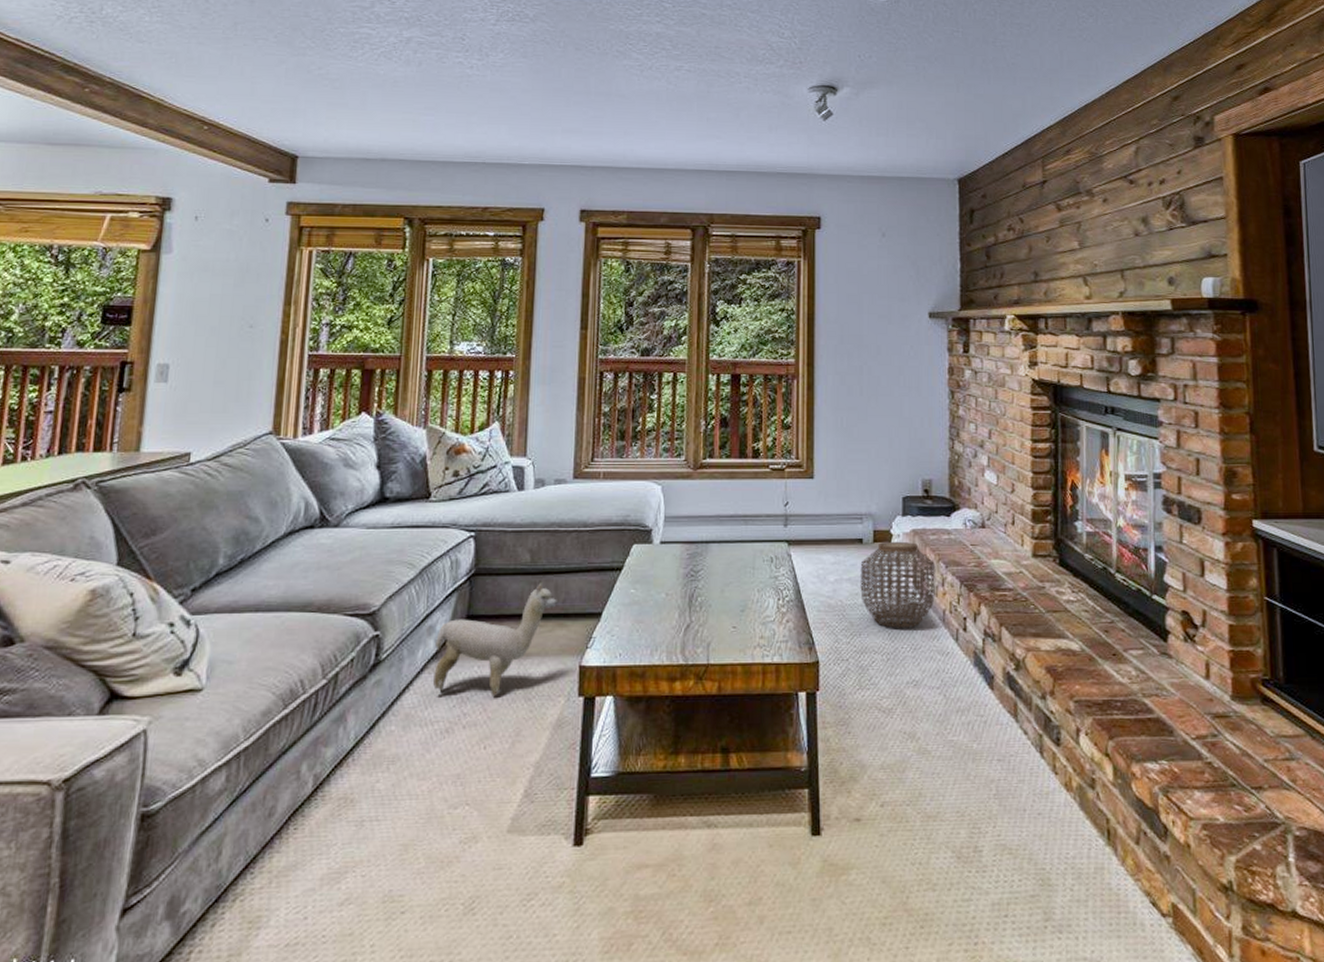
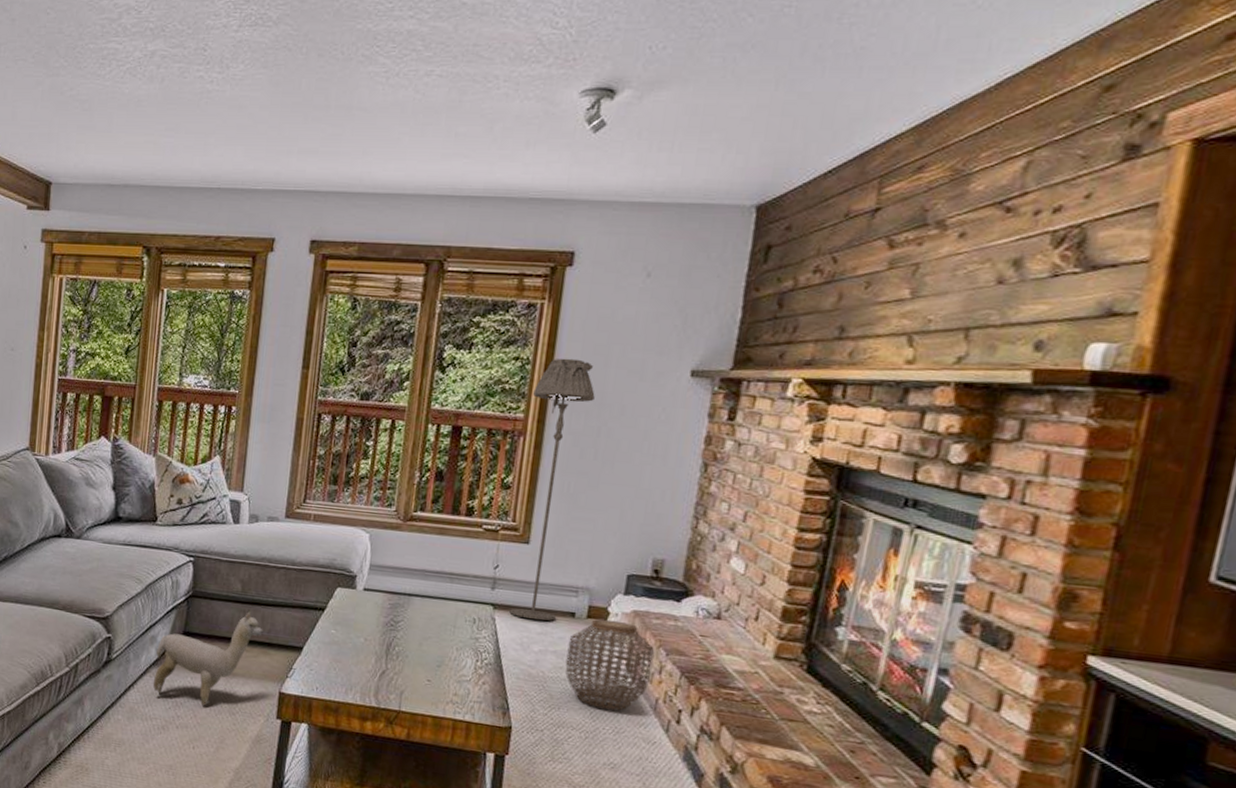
floor lamp: none [801,307,853,551] -> present [509,358,595,621]

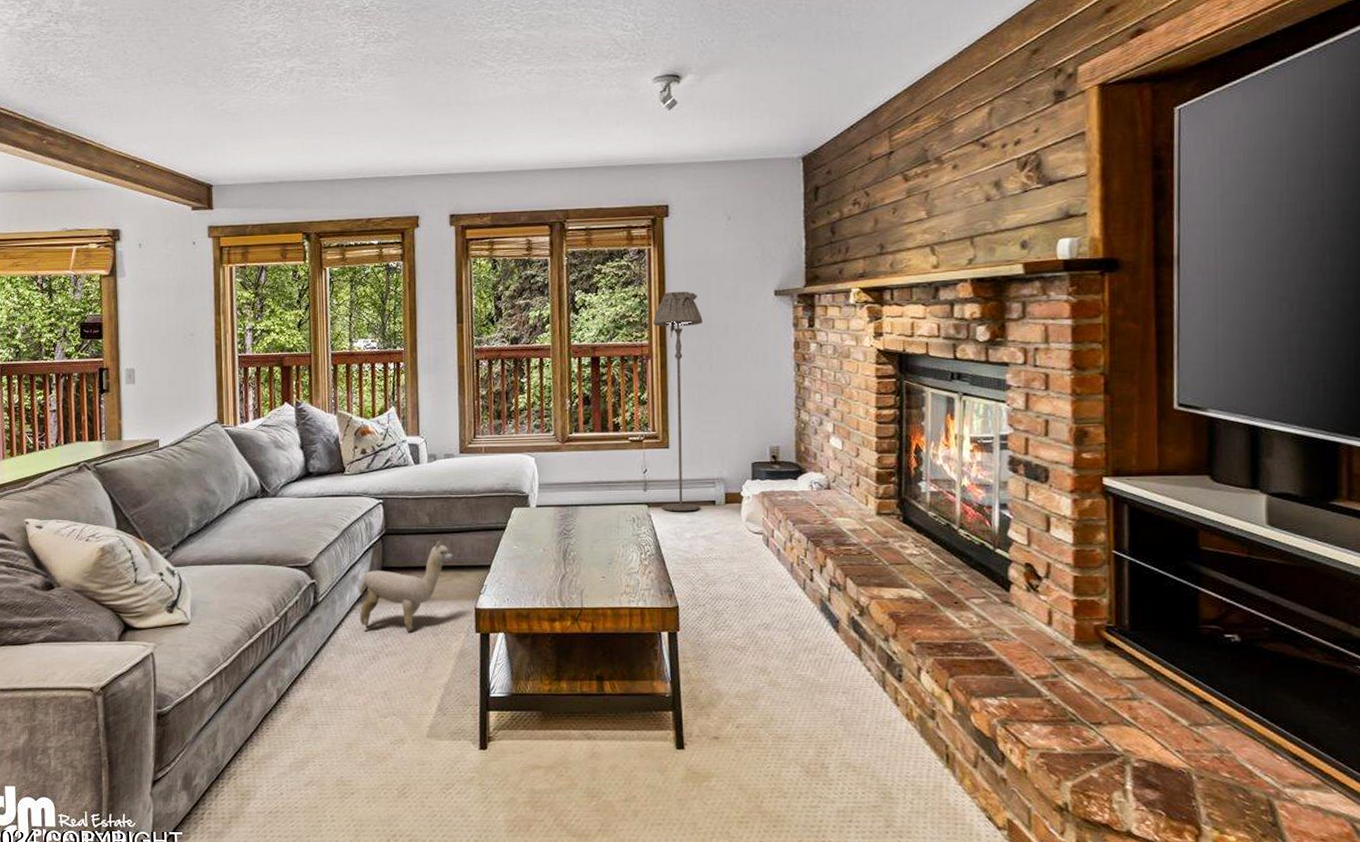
woven basket: present [565,619,655,711] -> none [714,502,784,578]

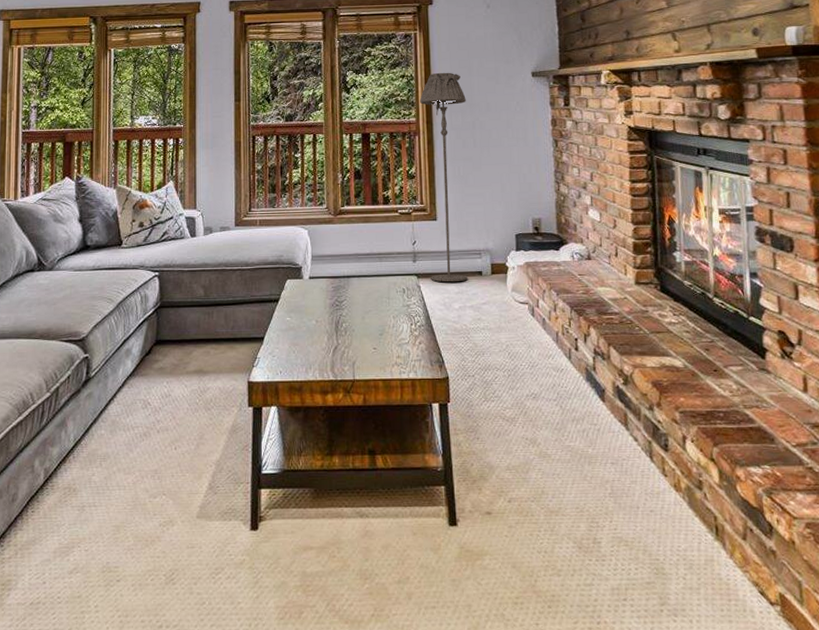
plush toy: present [359,541,453,632] -> none [132,313,227,406]

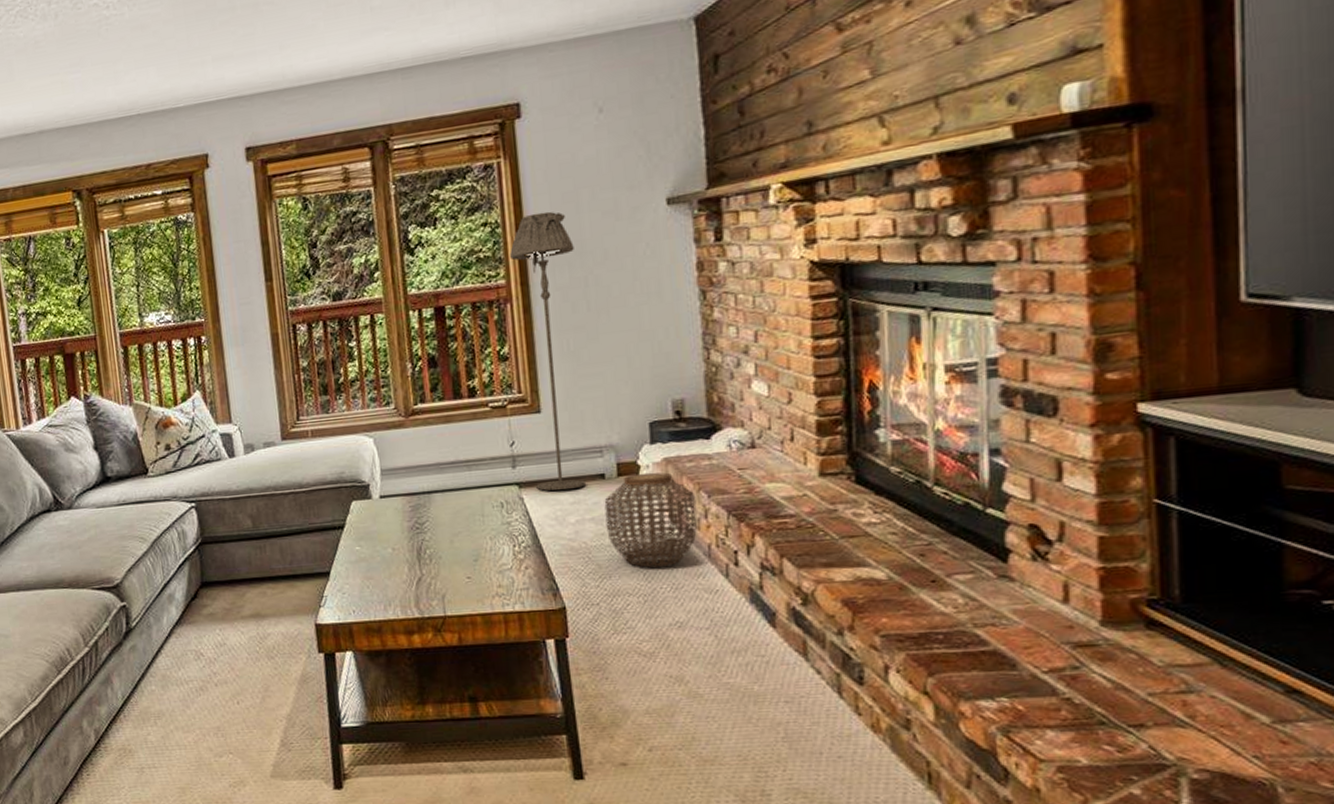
woven basket: none [481,273,549,348] -> present [604,472,698,568]

